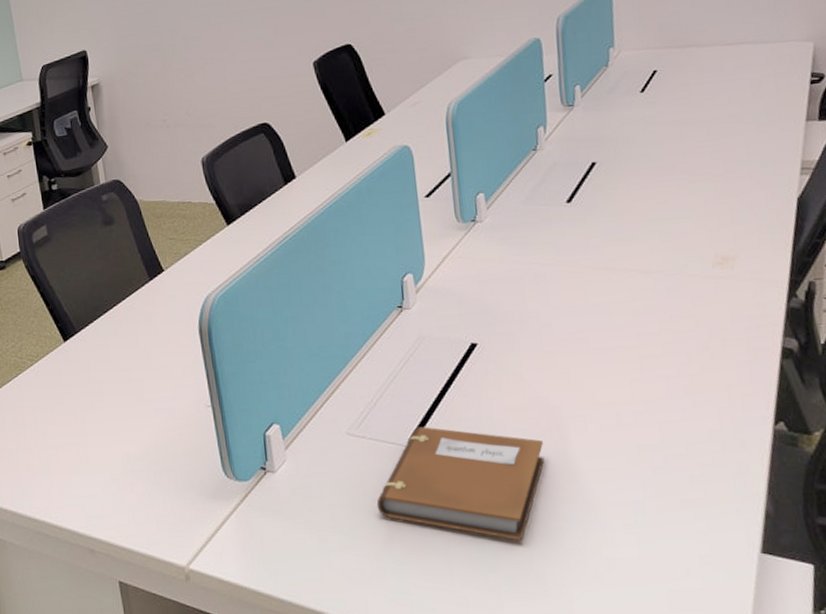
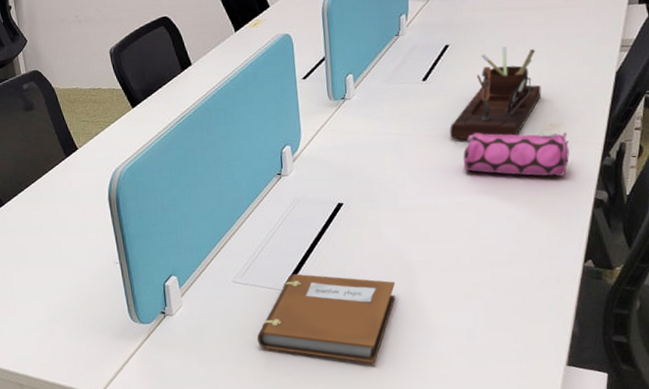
desk organizer: none [601,165,709,273] -> present [450,46,541,140]
pencil case: none [619,264,748,320] -> present [463,131,570,177]

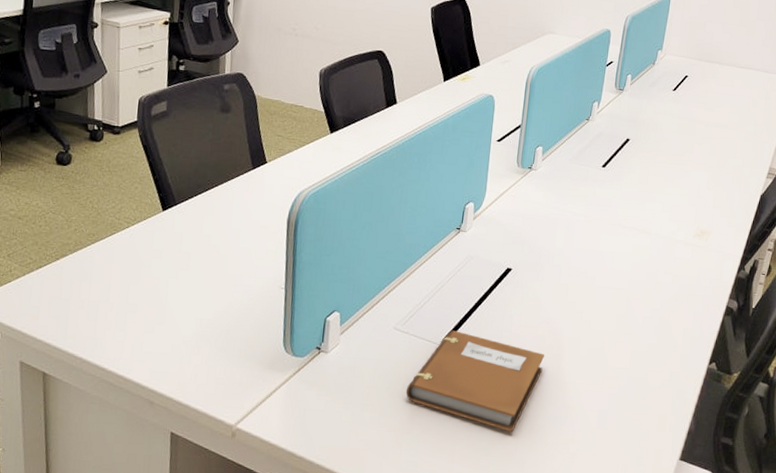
desk organizer: present [450,46,541,140] -> none [617,151,700,235]
pencil case: present [463,131,570,177] -> none [623,225,714,281]

